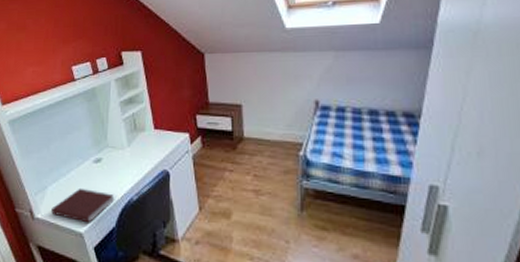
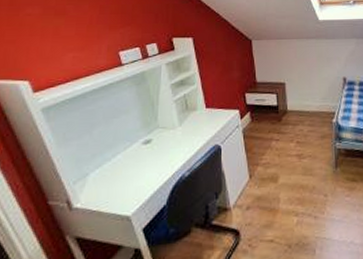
notebook: present [51,188,115,223] -> none [93,170,166,206]

